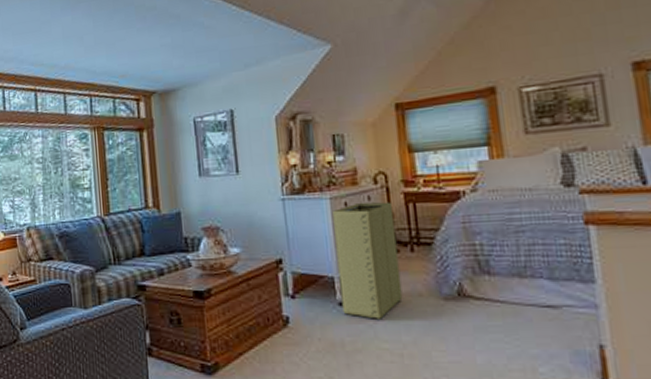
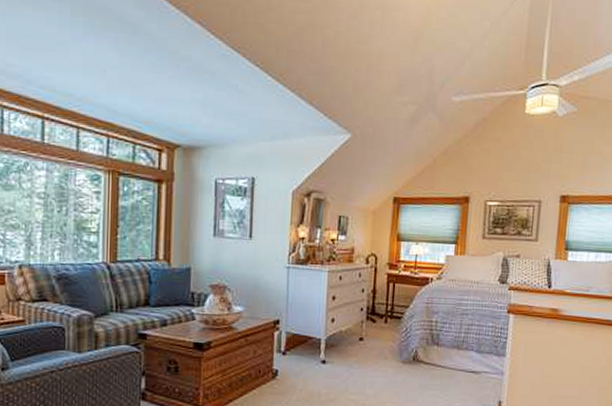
laundry hamper: present [332,202,403,321] -> none [323,277,377,377]

